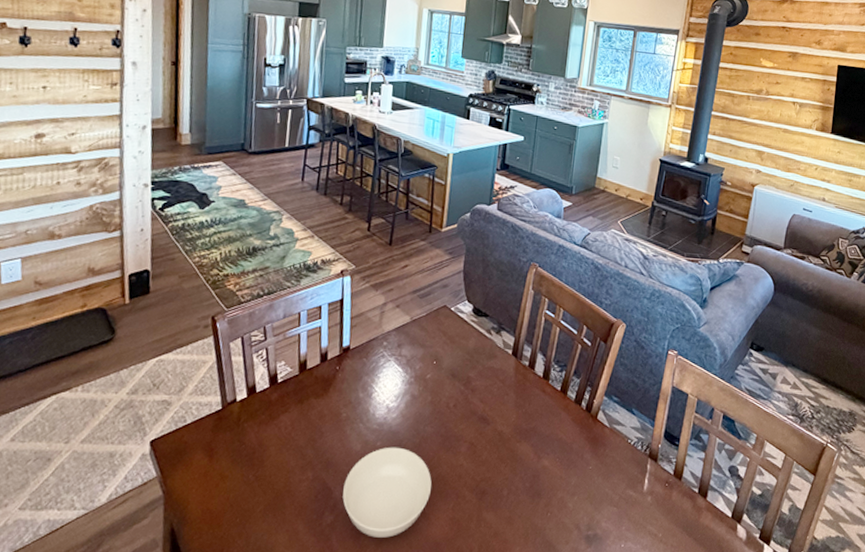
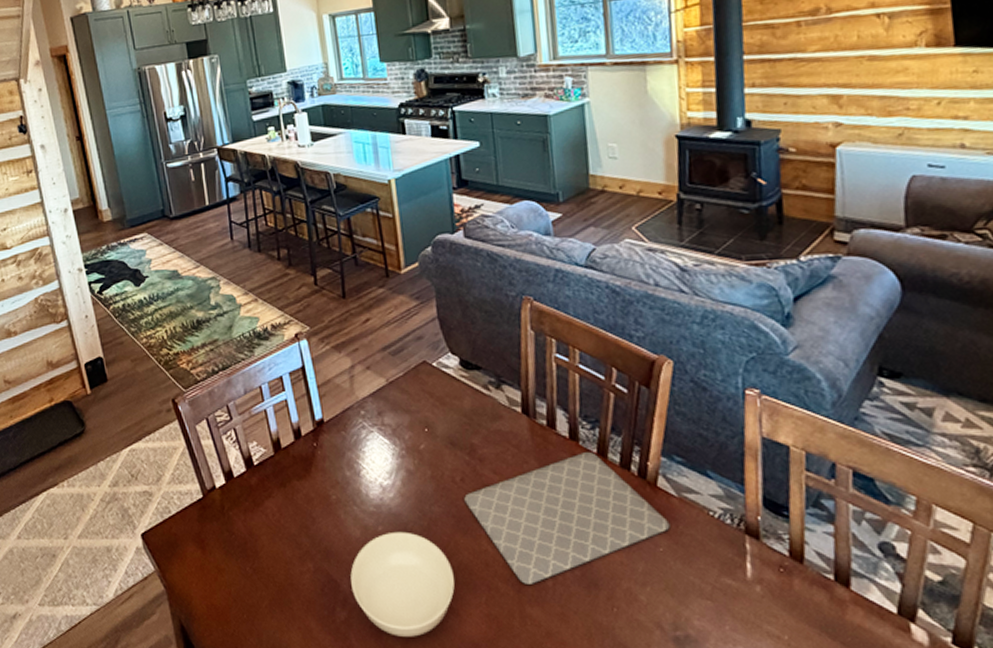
placemat: none [453,389,600,493] -> present [464,452,670,584]

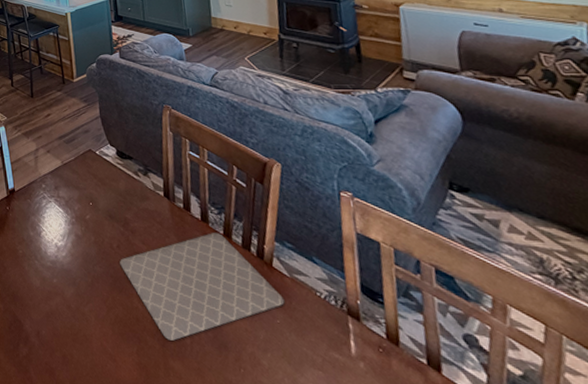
bowl: present [350,531,455,637] -> none [31,284,113,377]

